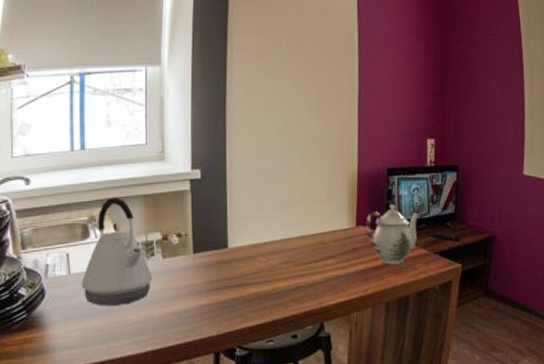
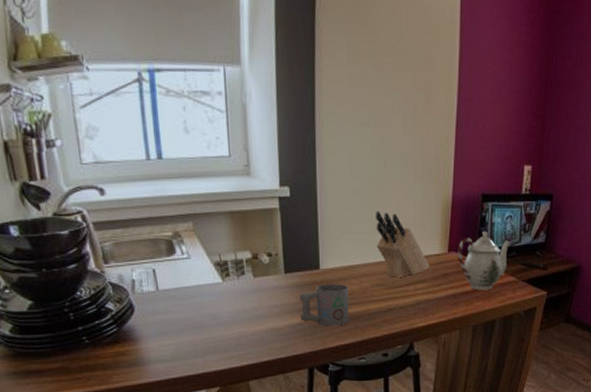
kettle: present [81,197,153,306] -> none [171,212,245,322]
mug: none [207,262,257,307] -> present [299,284,349,326]
knife block: none [283,188,339,254] -> present [376,211,430,277]

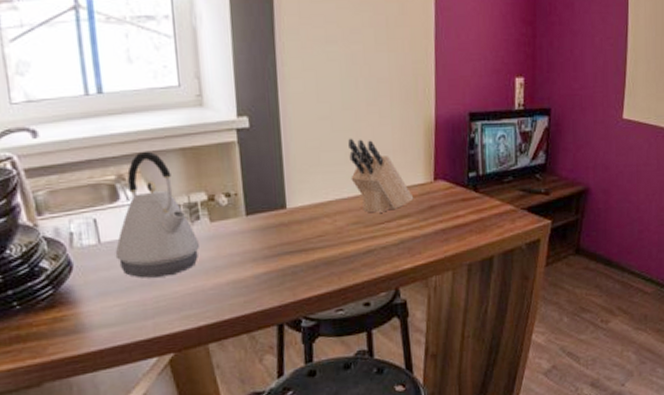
kettle: none [171,212,245,322] -> present [115,151,201,278]
mug: present [299,284,349,326] -> none [264,224,323,274]
teapot: present [458,231,510,290] -> none [445,155,505,223]

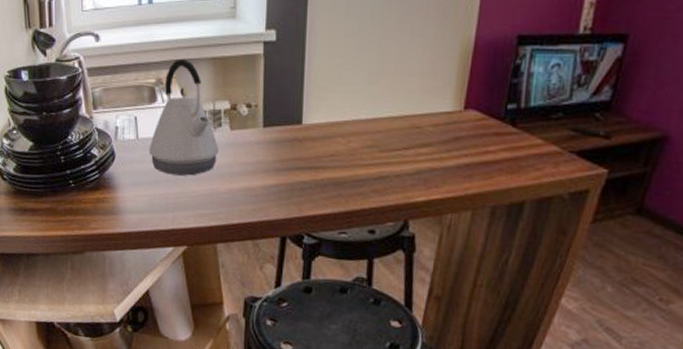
knife block: present [348,138,414,213] -> none [371,57,438,139]

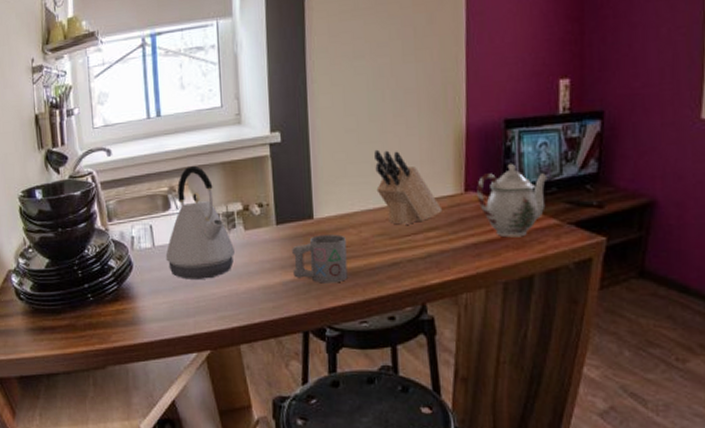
mug: none [276,141,333,192] -> present [292,235,348,284]
knife block: none [371,57,438,139] -> present [374,149,443,225]
teapot: none [476,84,555,162] -> present [477,164,548,238]

